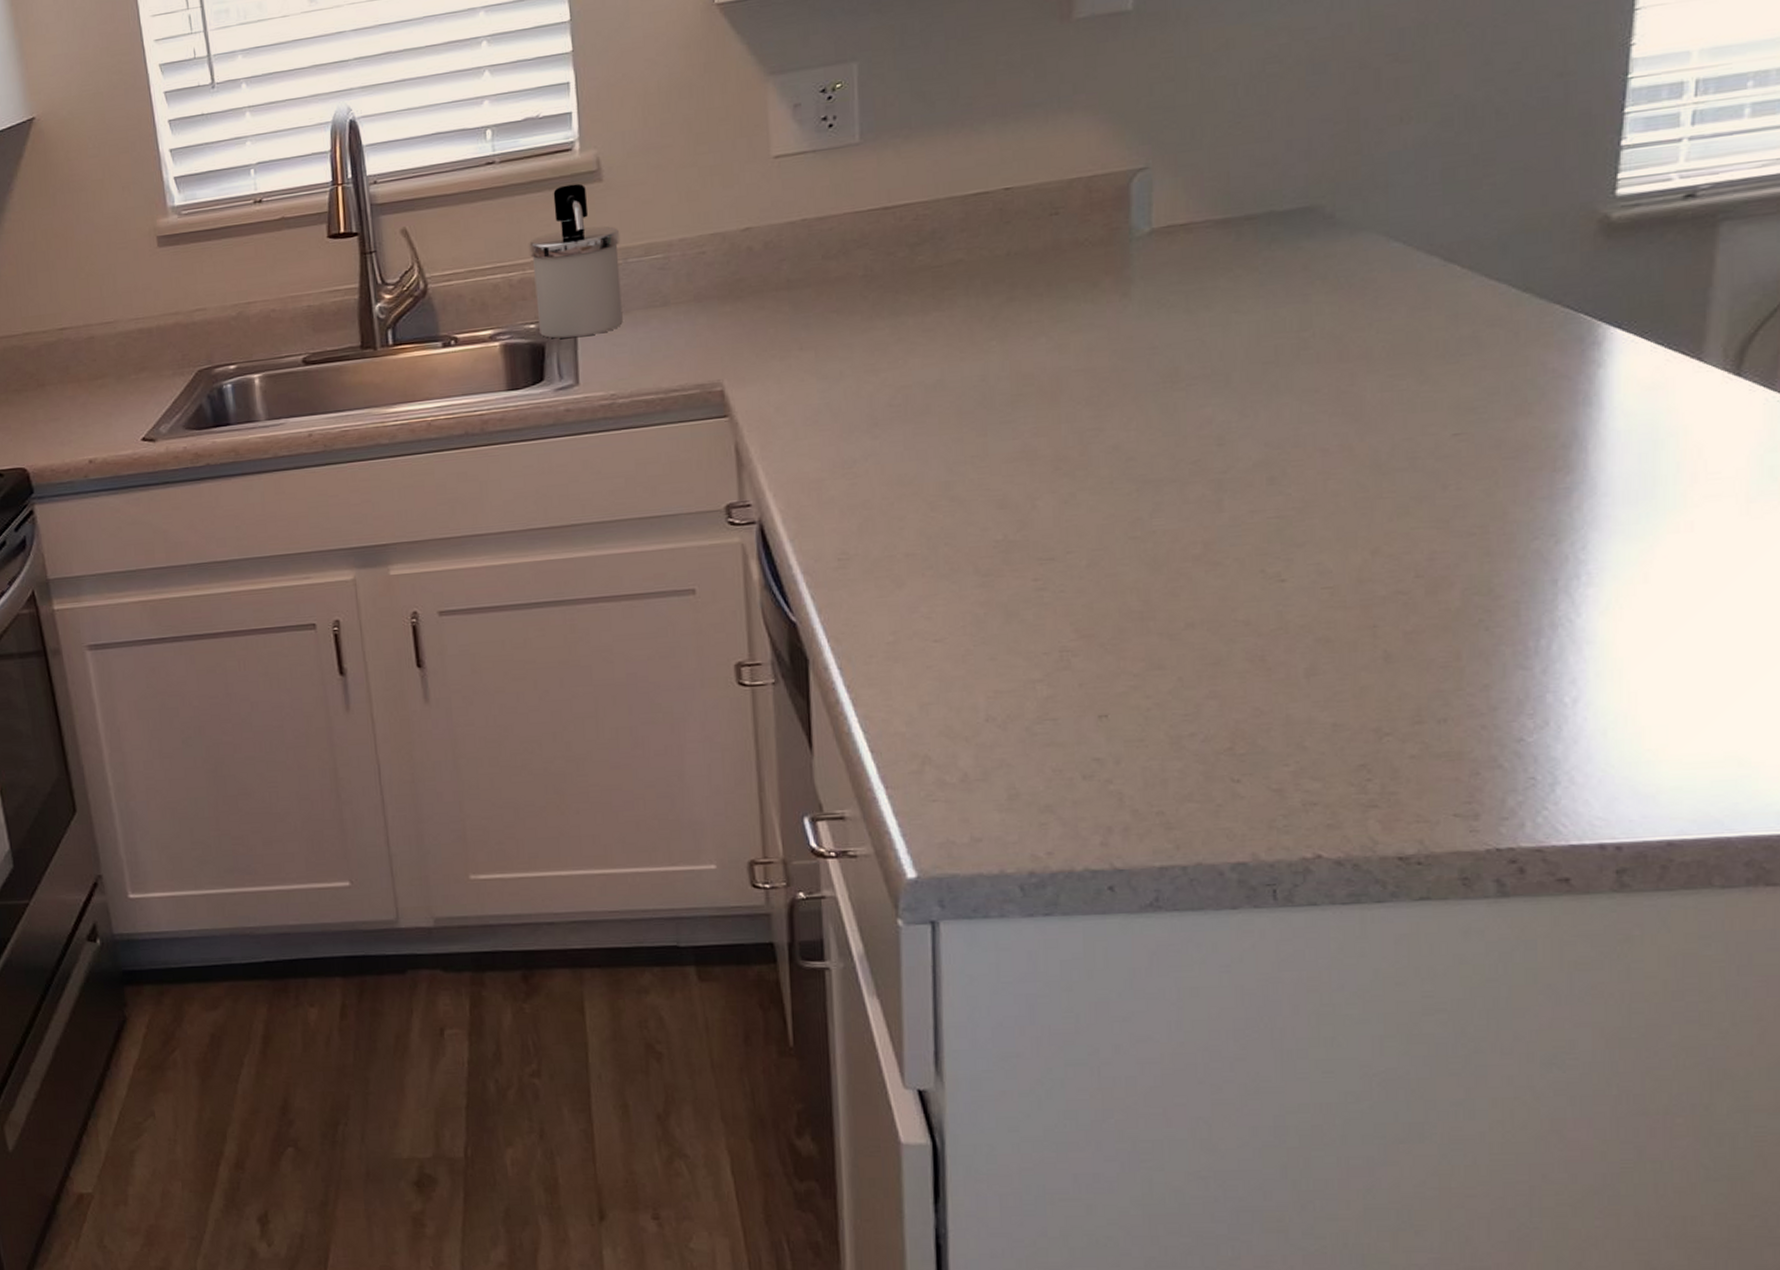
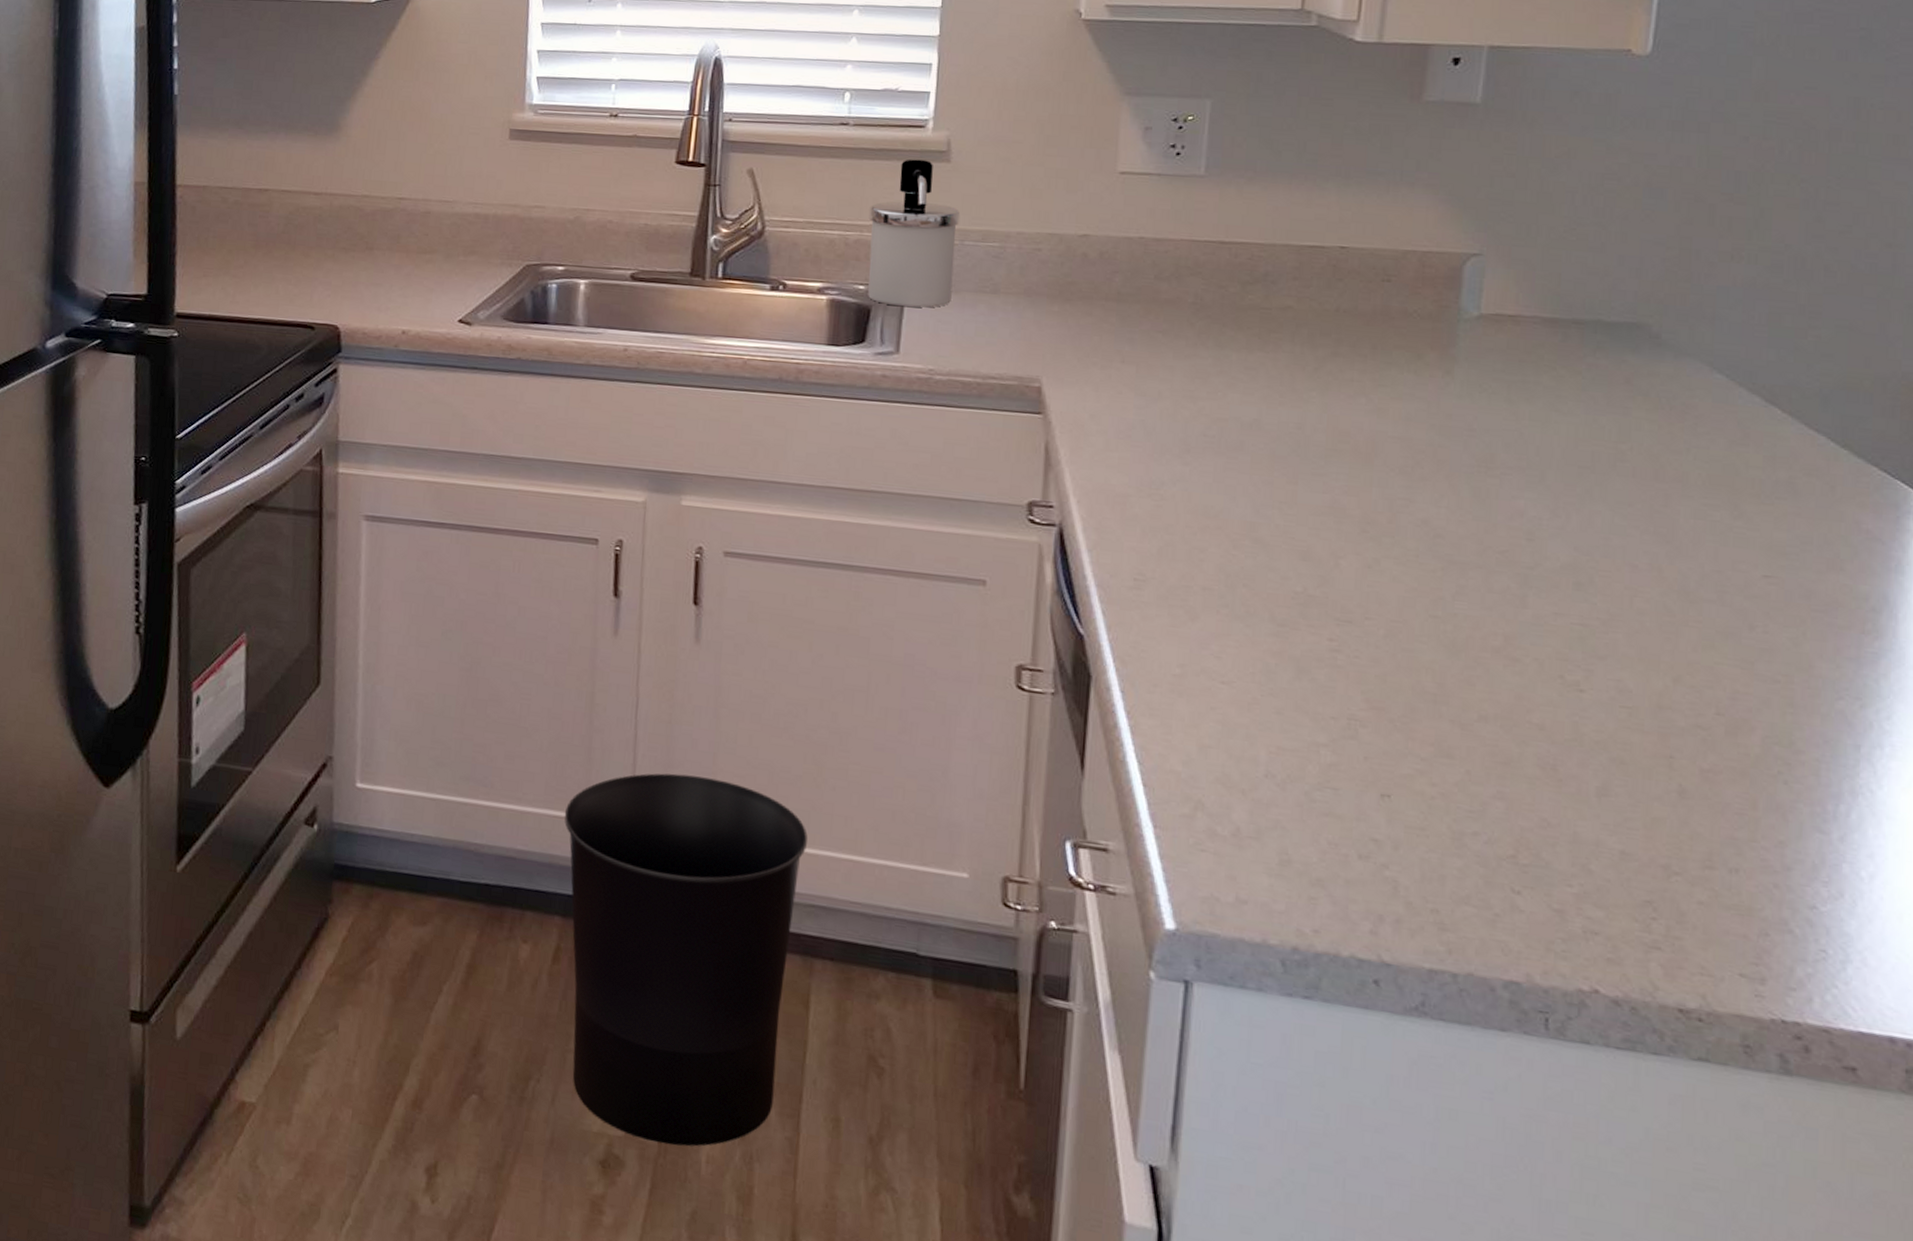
waste bin: none [327,825,564,1157] -> present [564,773,808,1147]

